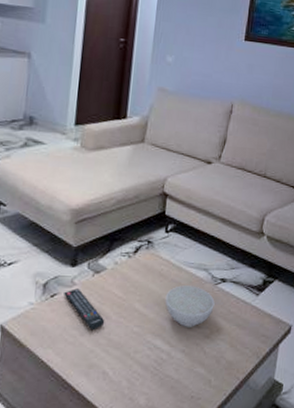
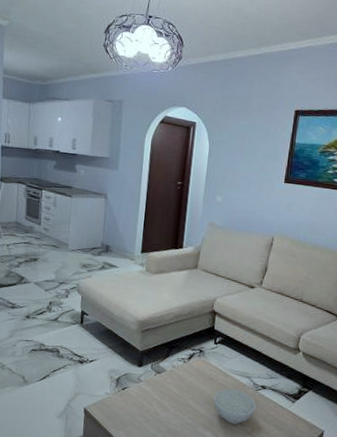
remote control: present [64,288,105,331] -> none [132,384,165,419]

